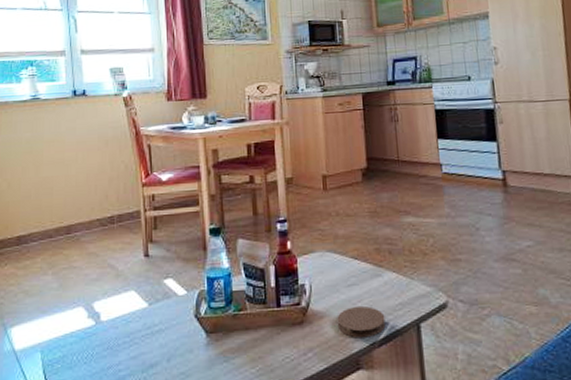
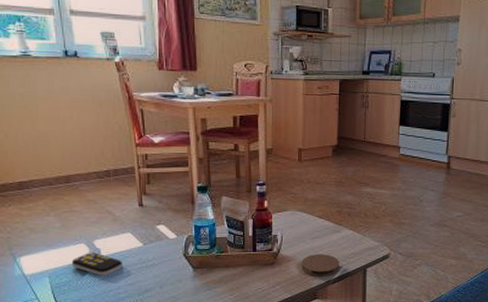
remote control: none [67,317,124,348] -> present [71,252,122,275]

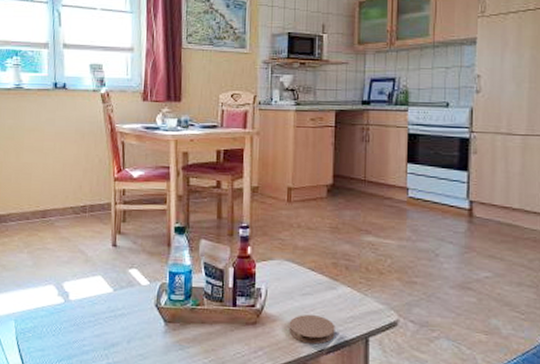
remote control: present [71,252,122,275] -> none [38,295,90,323]

